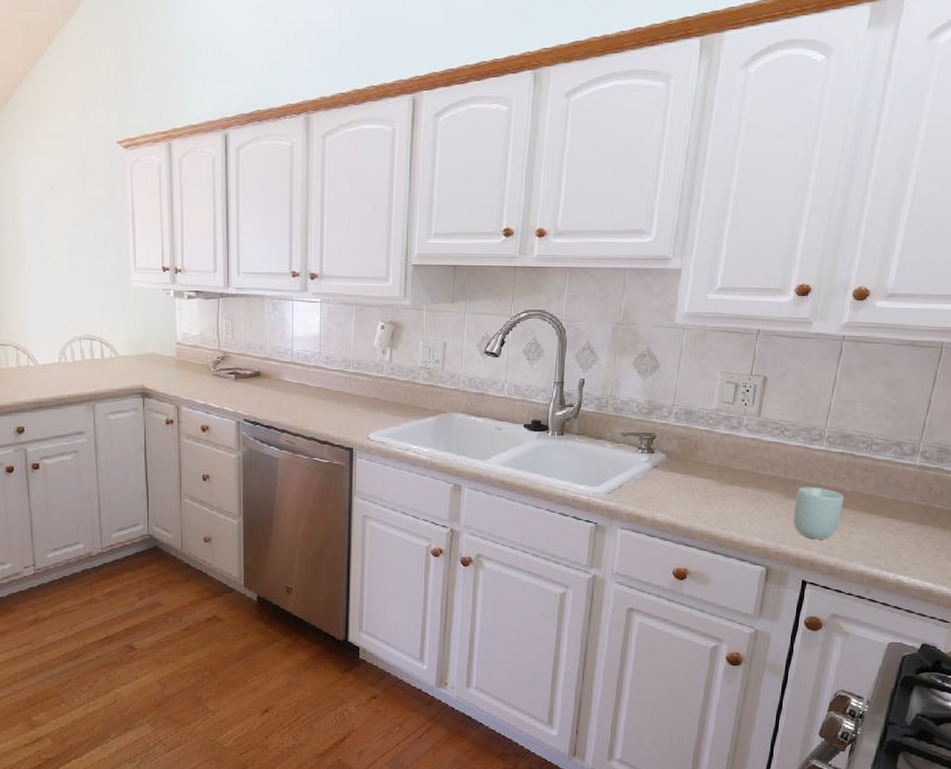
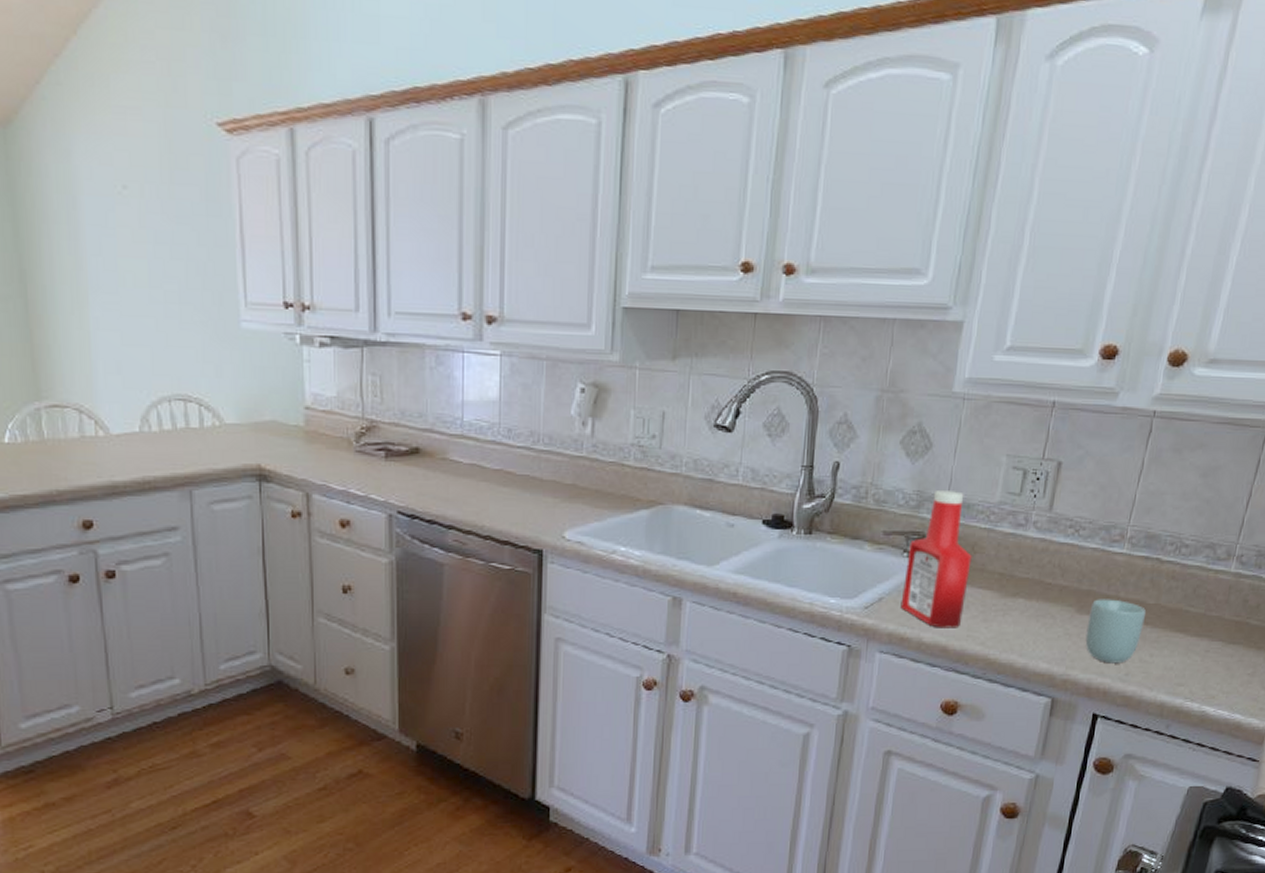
ketchup bottle: none [637,399,695,510] -> present [900,489,972,628]

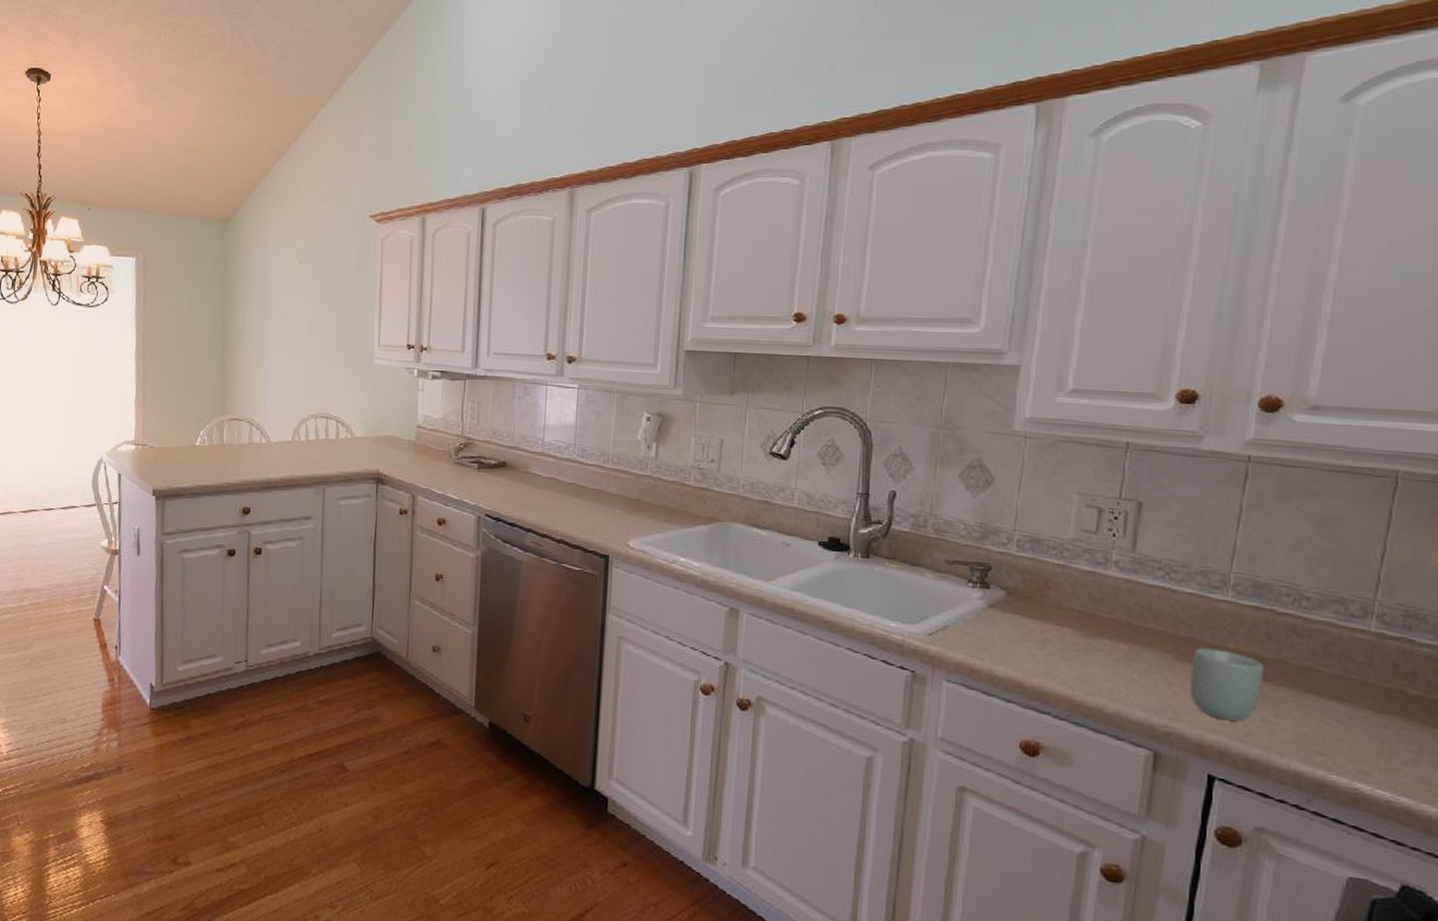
ketchup bottle: present [900,489,972,628] -> none [968,522,1046,665]

